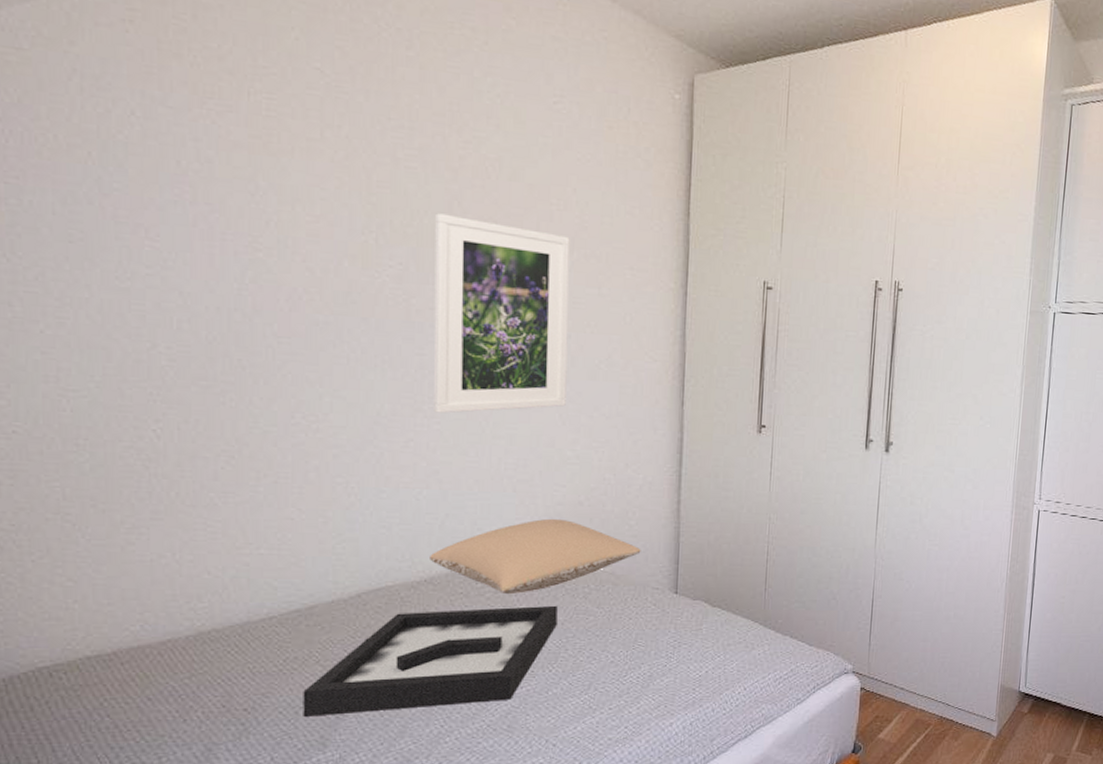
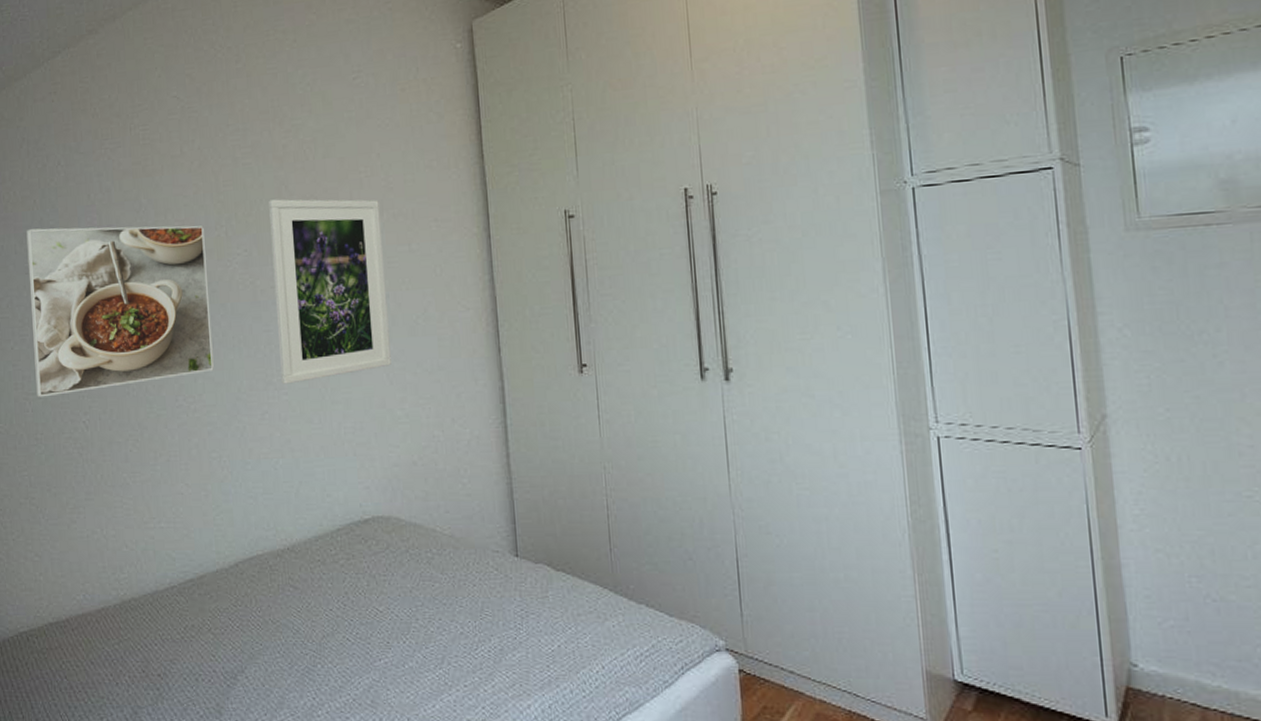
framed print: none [73,187,347,396] -> present [26,225,214,397]
decorative tray: present [303,605,558,717] -> none [200,571,406,684]
pillow: present [430,518,641,595] -> none [290,480,477,561]

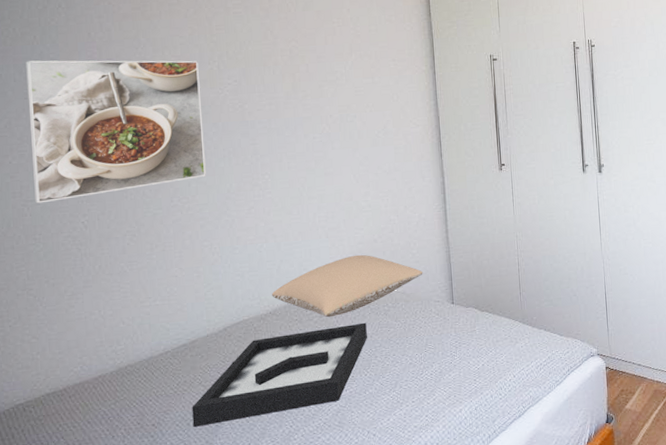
decorative tray: none [200,571,406,684] -> present [192,322,367,427]
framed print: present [269,199,391,384] -> none [256,41,357,186]
pillow: none [290,480,477,561] -> present [272,254,423,318]

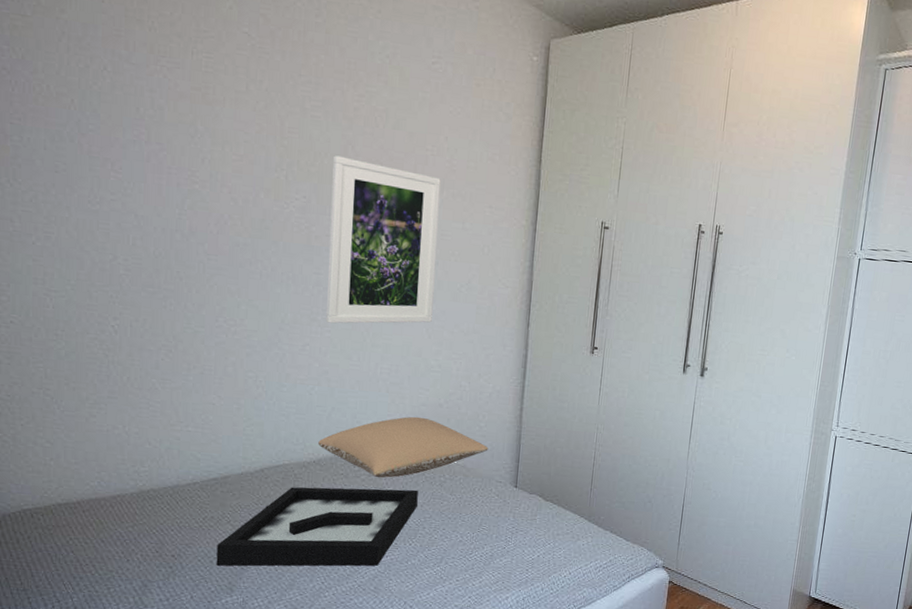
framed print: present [26,60,206,204] -> none [59,127,263,300]
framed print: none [256,41,357,186] -> present [326,155,441,324]

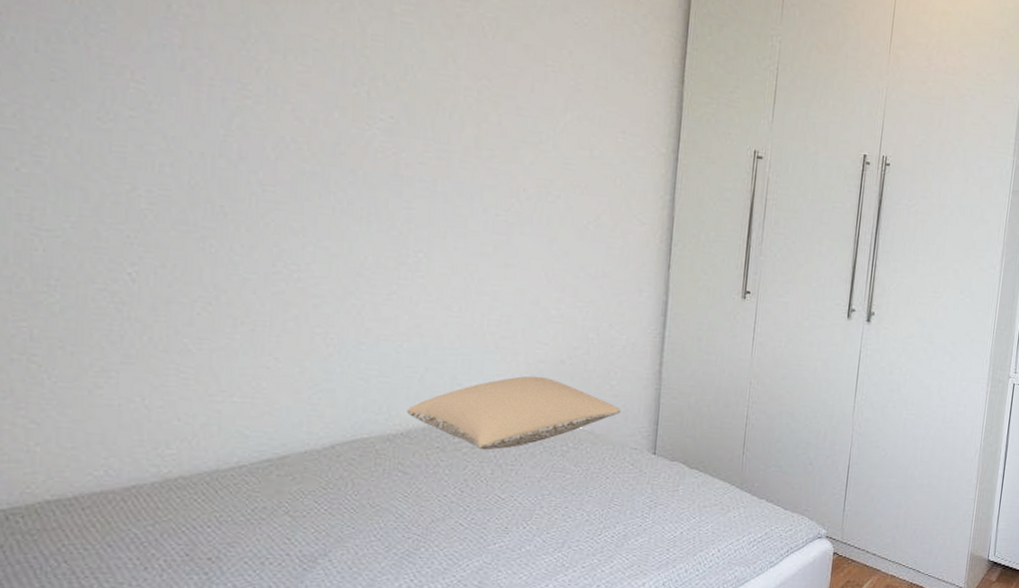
decorative tray: present [216,487,418,566] -> none [269,462,535,568]
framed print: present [326,155,441,324] -> none [418,69,564,268]

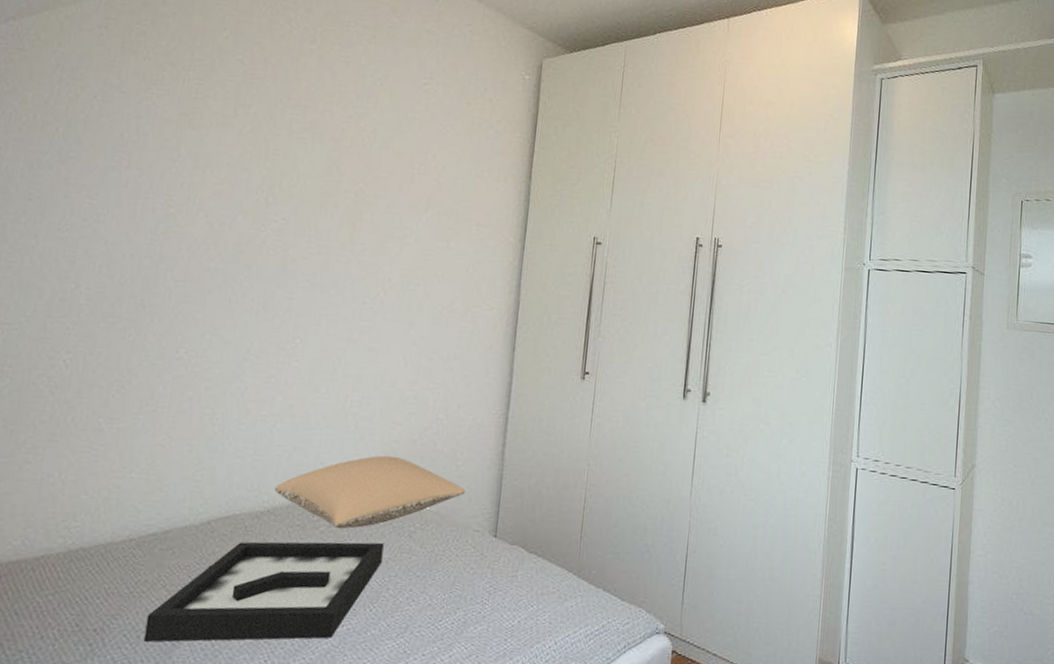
decorative tray: none [269,462,535,568] -> present [143,541,384,642]

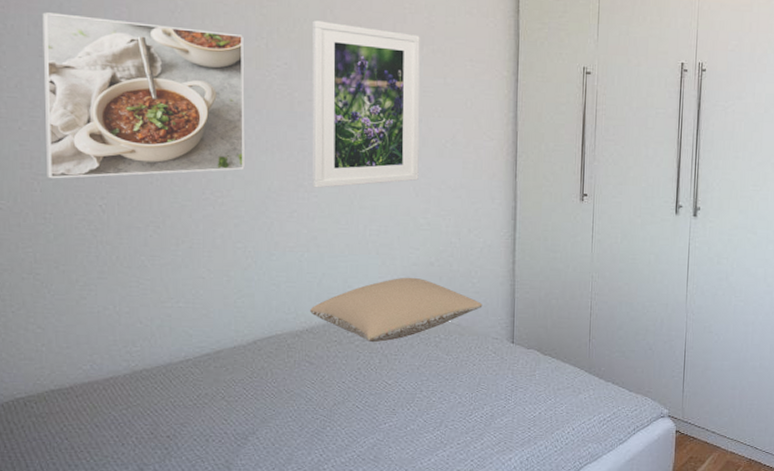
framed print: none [13,155,244,329] -> present [42,12,245,179]
decorative tray: present [143,541,384,642] -> none [212,352,414,444]
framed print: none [295,176,427,353] -> present [312,20,420,188]

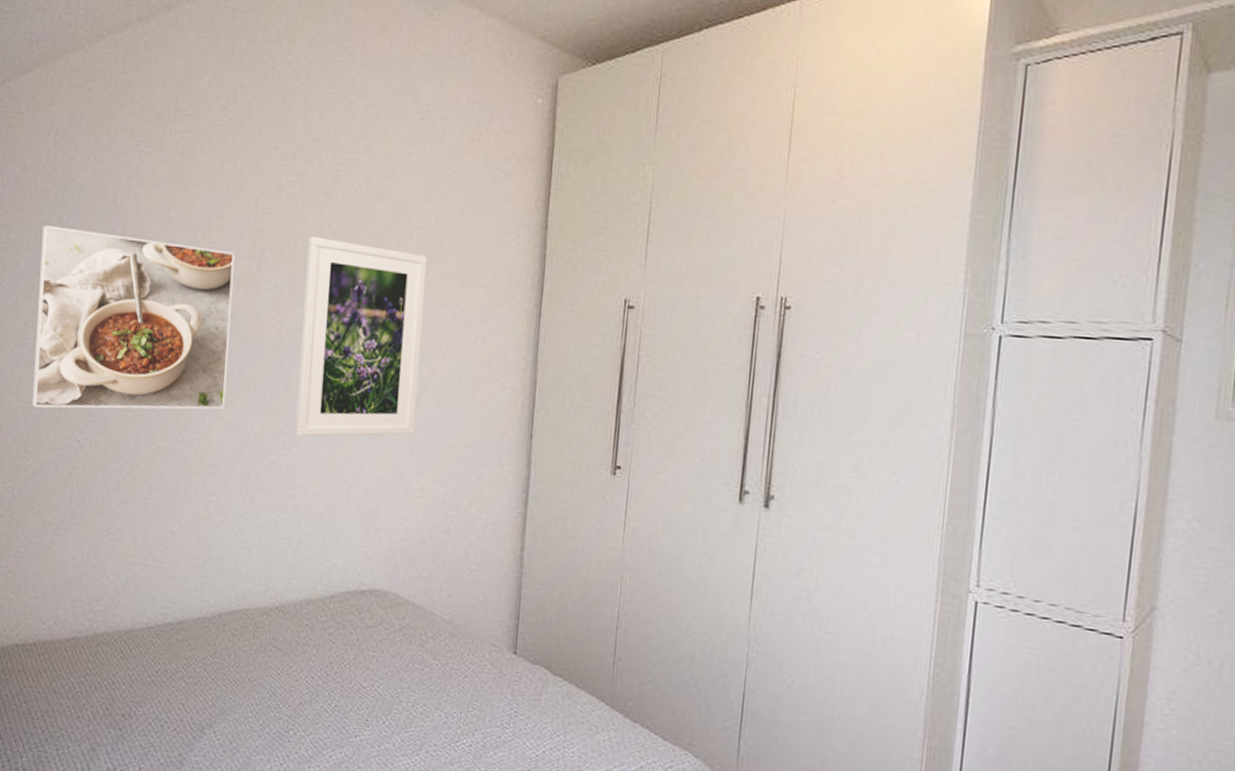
pillow: present [310,277,483,343] -> none [282,554,481,633]

